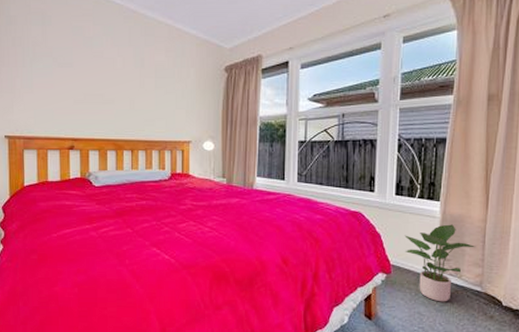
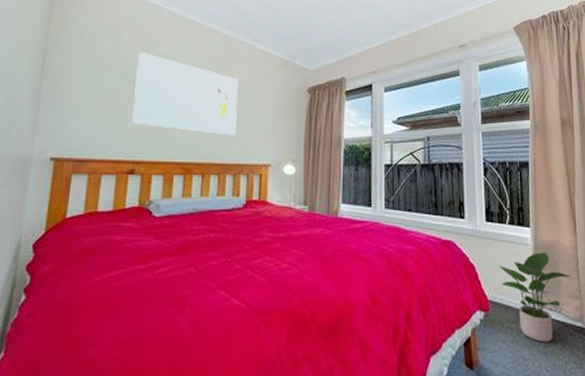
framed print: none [66,35,159,115] -> present [132,51,238,136]

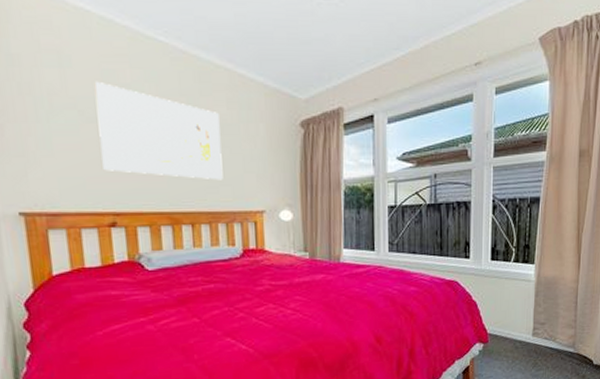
potted plant: present [499,252,571,343] -> none [501,287,569,367]

